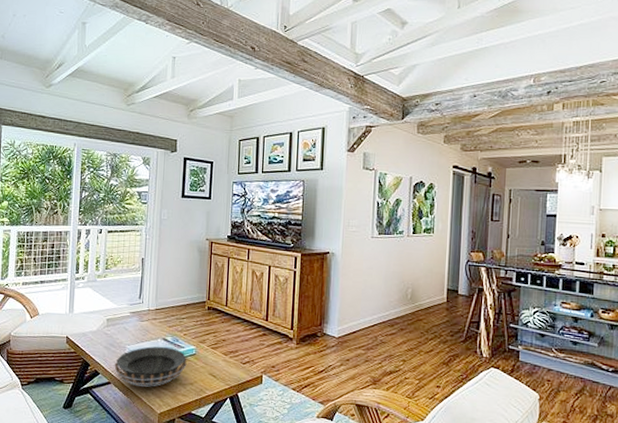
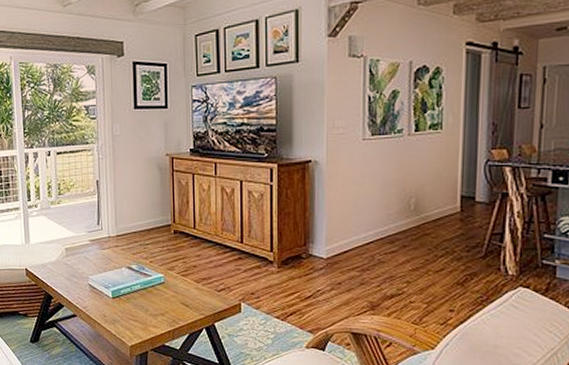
decorative bowl: present [114,346,187,387] -> none [78,275,156,319]

